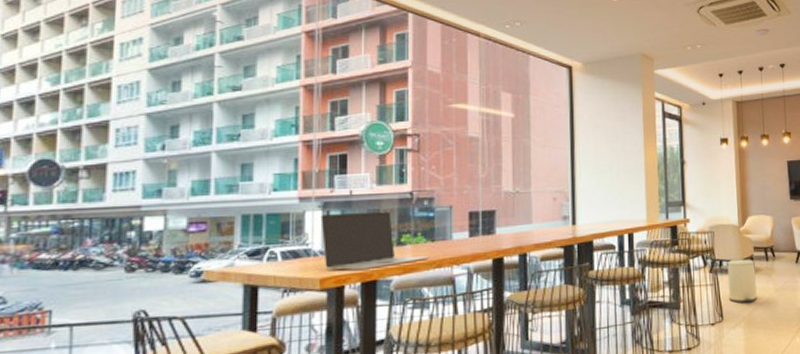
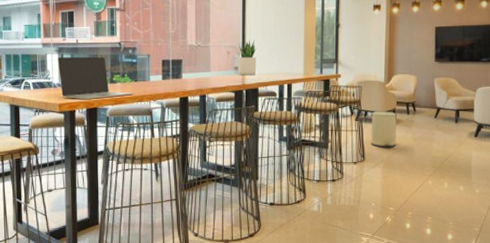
planter: none [566,182,590,227] -> present [238,39,257,76]

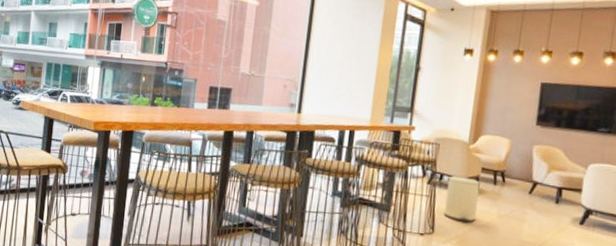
laptop: present [57,57,134,100] -> none [98,71,175,122]
planter: present [238,39,257,76] -> none [293,73,318,116]

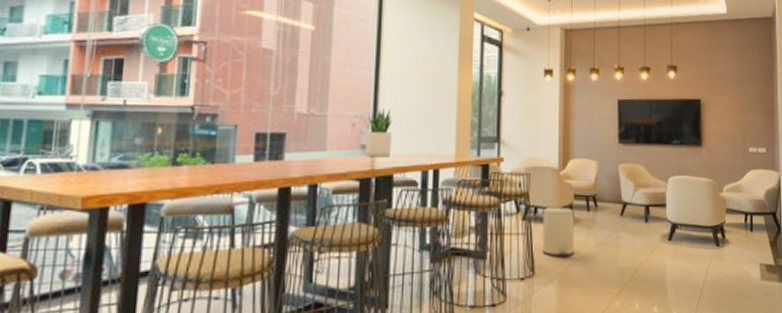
planter: none [293,73,318,116] -> present [365,107,393,157]

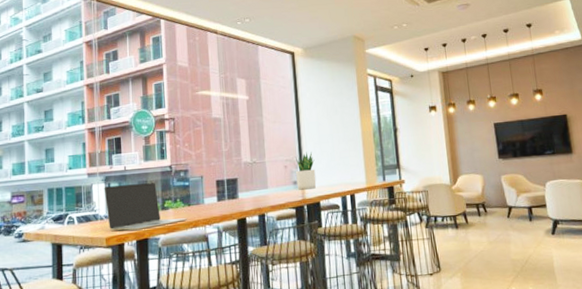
laptop: none [87,125,209,191] -> present [104,183,188,231]
pedal bin: present [542,207,574,258] -> none [441,215,472,256]

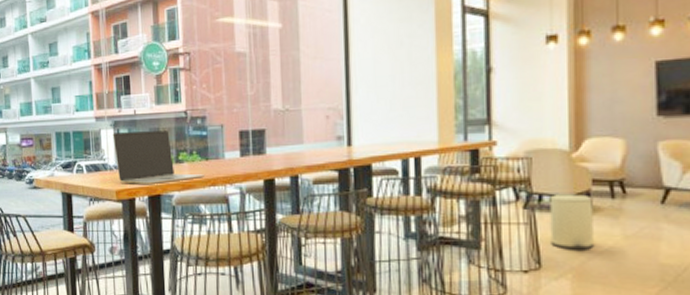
planter: present [295,151,317,190] -> none [340,97,368,148]
pedal bin: none [441,215,472,256] -> present [550,194,594,250]

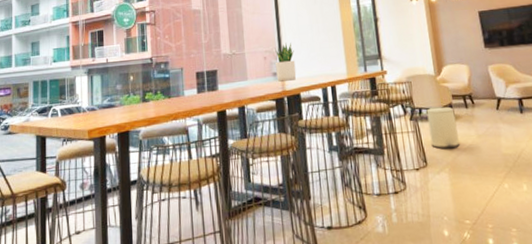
laptop: present [112,130,206,185] -> none [86,75,168,124]
planter: none [340,97,368,148] -> present [274,42,297,82]

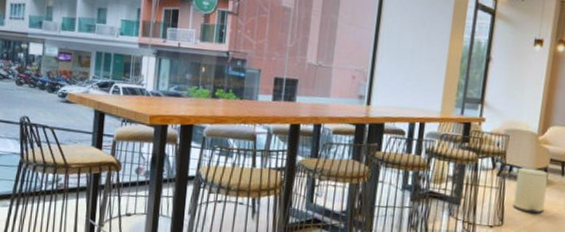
planter: present [274,42,297,82] -> none [362,64,388,108]

